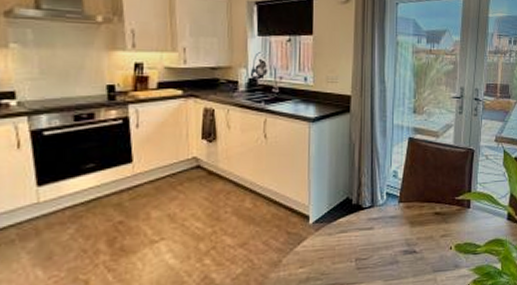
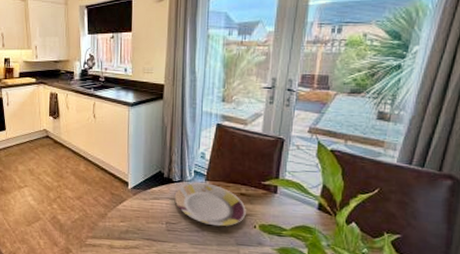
plate: none [365,205,441,255] -> present [174,182,246,227]

